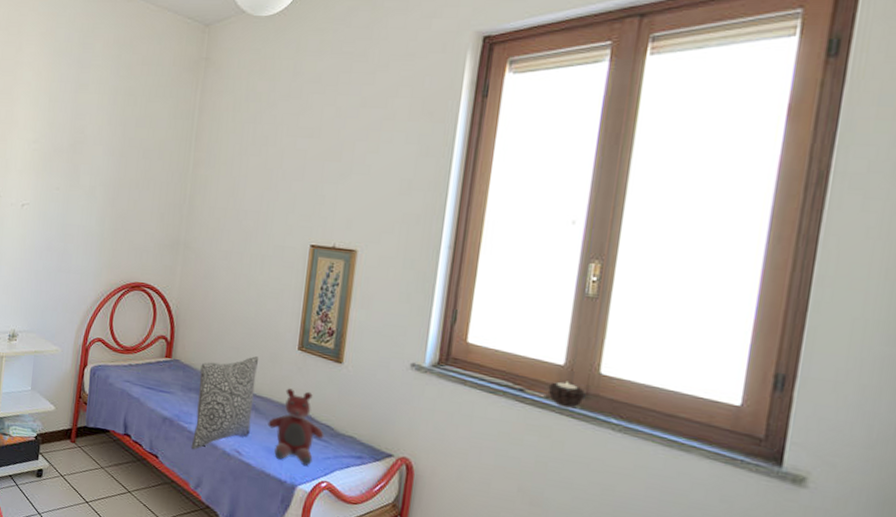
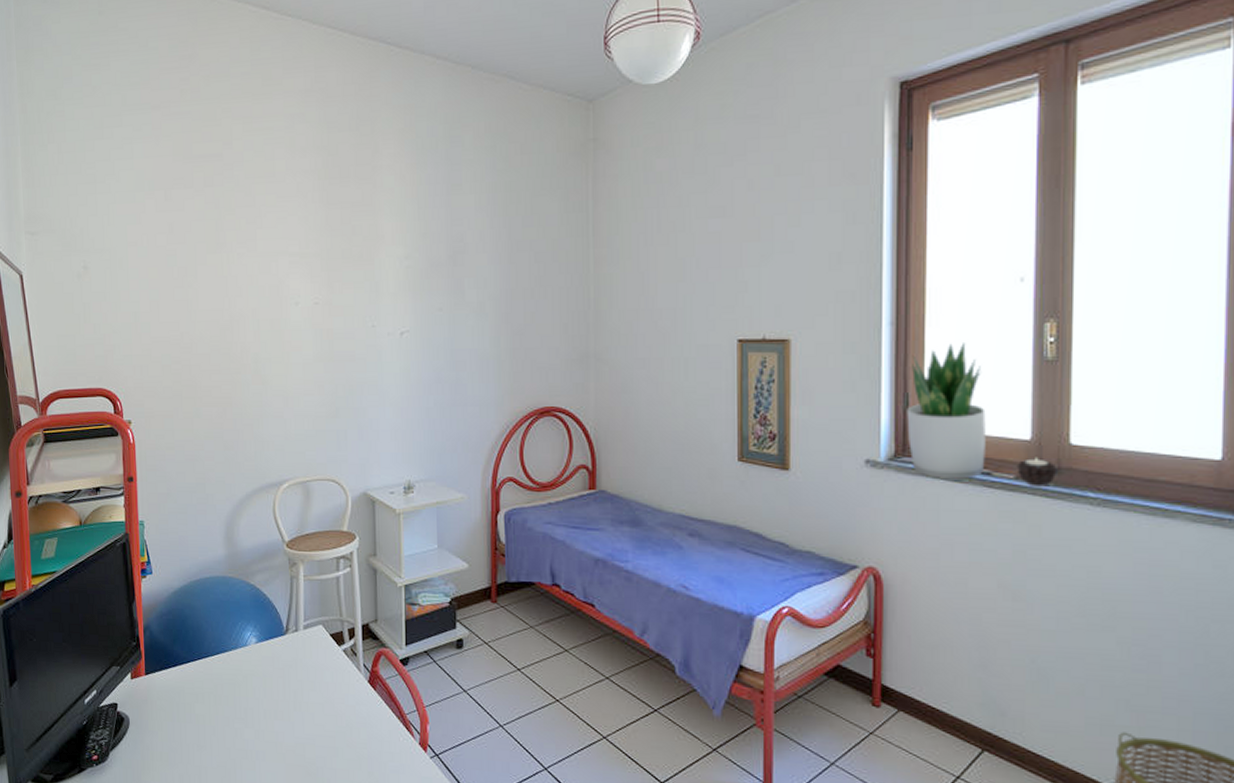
pillow: present [190,356,259,450] -> none [630,475,696,592]
teddy bear: present [267,388,324,466] -> none [714,506,779,591]
planter: none [452,271,526,392] -> present [907,343,986,479]

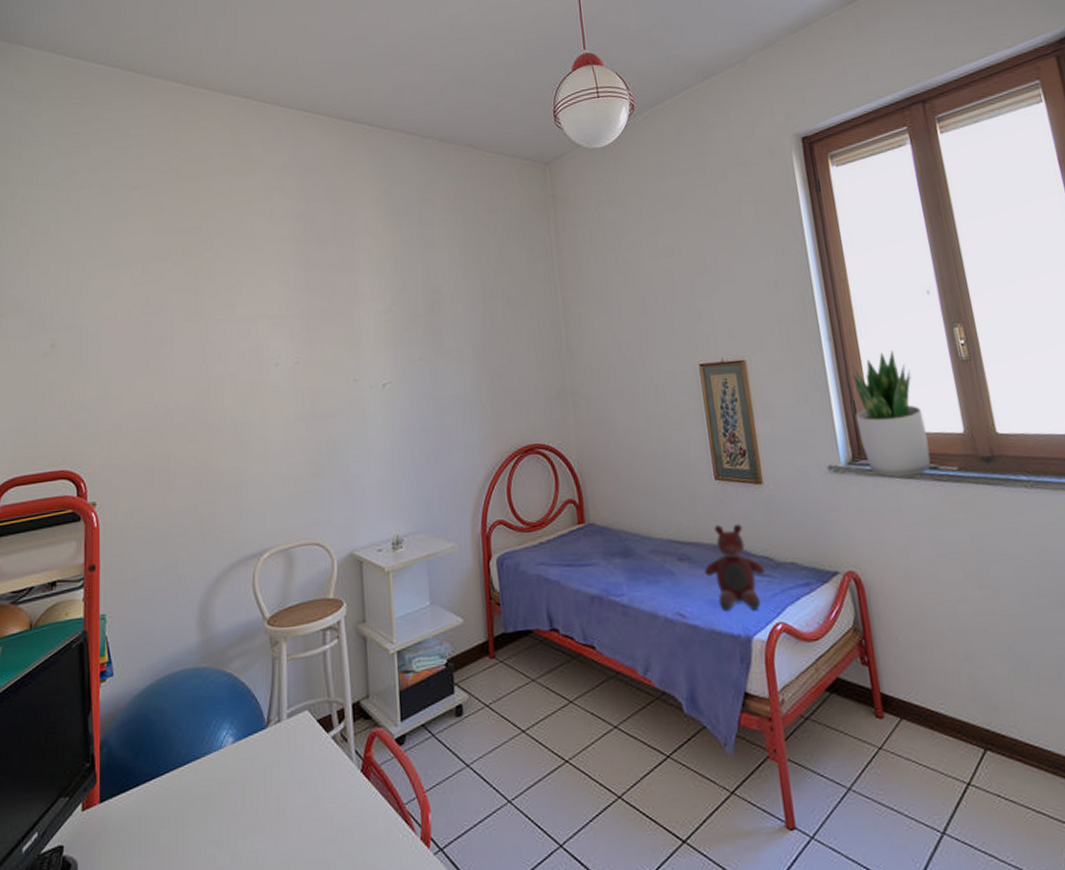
teddy bear: none [714,506,779,591] -> present [704,523,766,611]
candle: present [1017,457,1058,488] -> none [957,448,992,477]

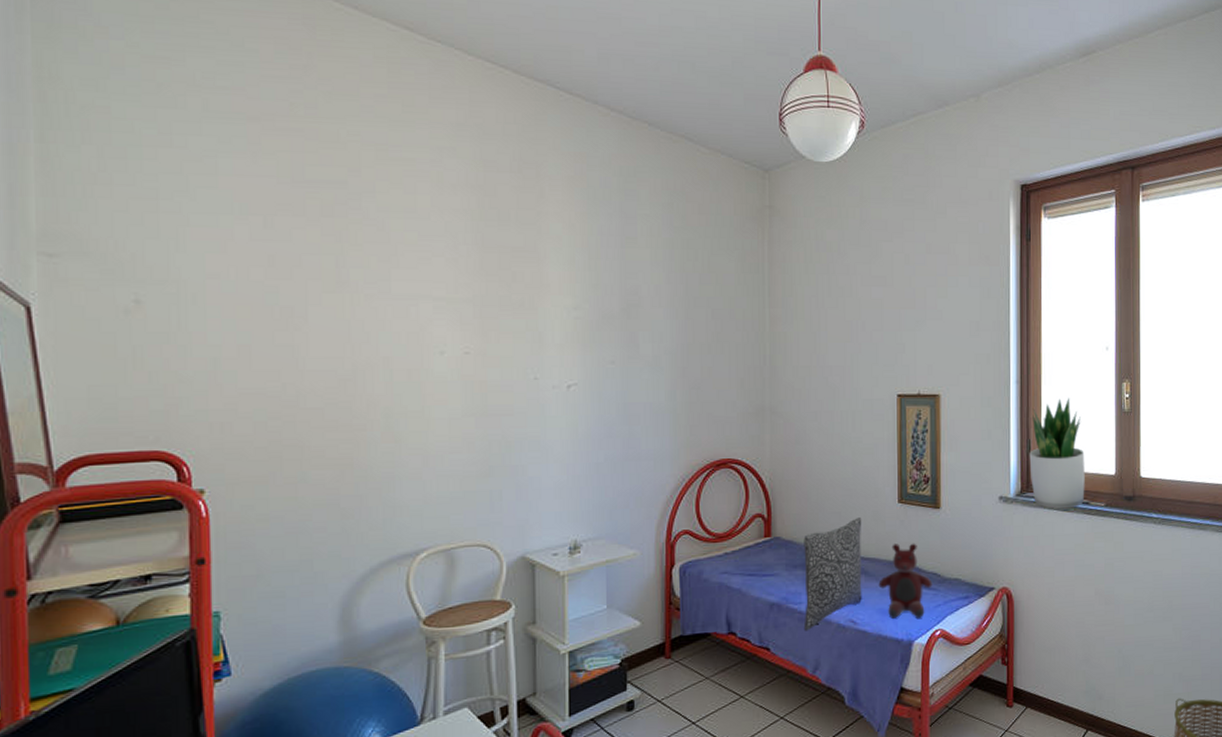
pillow: none [618,498,688,627] -> present [803,518,862,632]

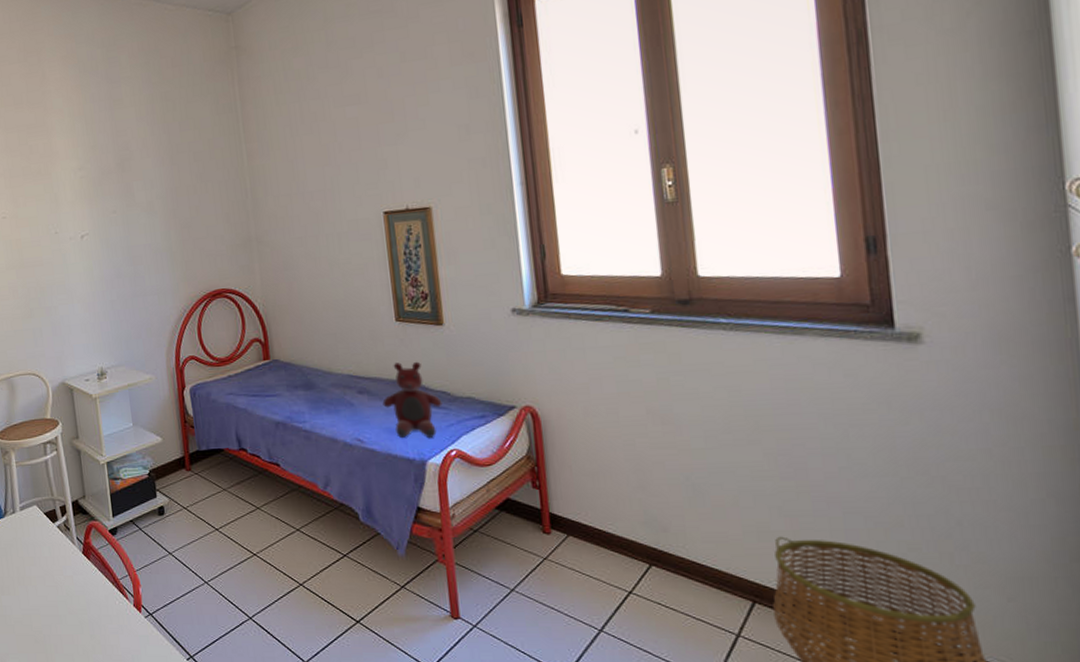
pillow: present [803,518,862,632] -> none [301,338,367,449]
planter: present [1029,398,1085,509] -> none [544,194,622,320]

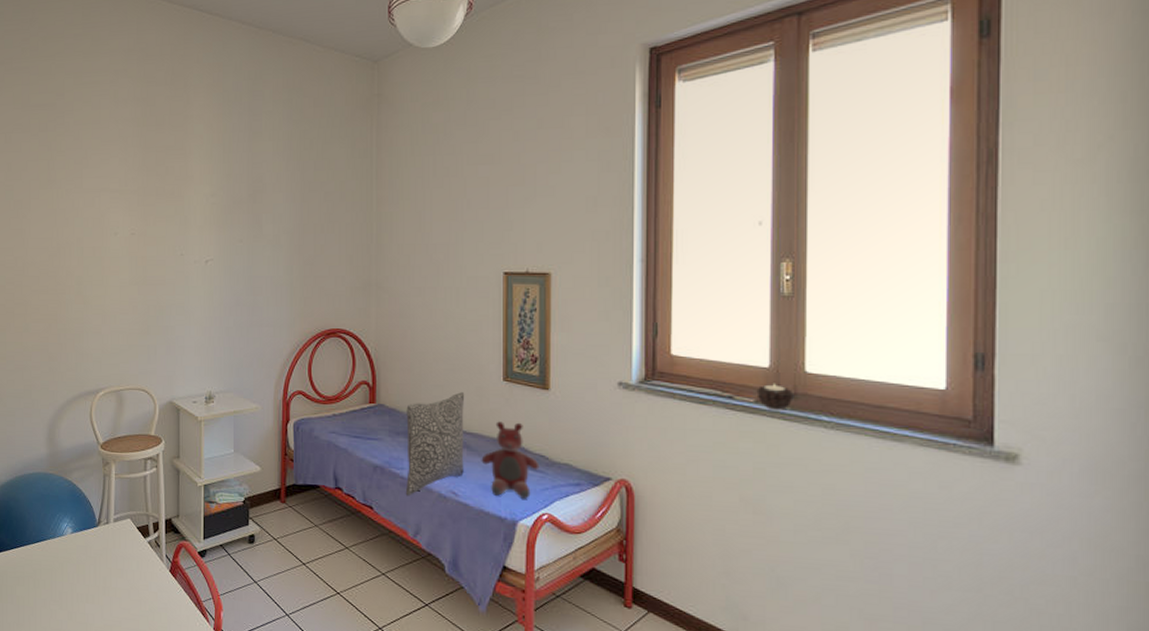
pillow: none [301,338,367,449] -> present [405,392,465,497]
candle: none [651,291,690,320] -> present [756,383,794,412]

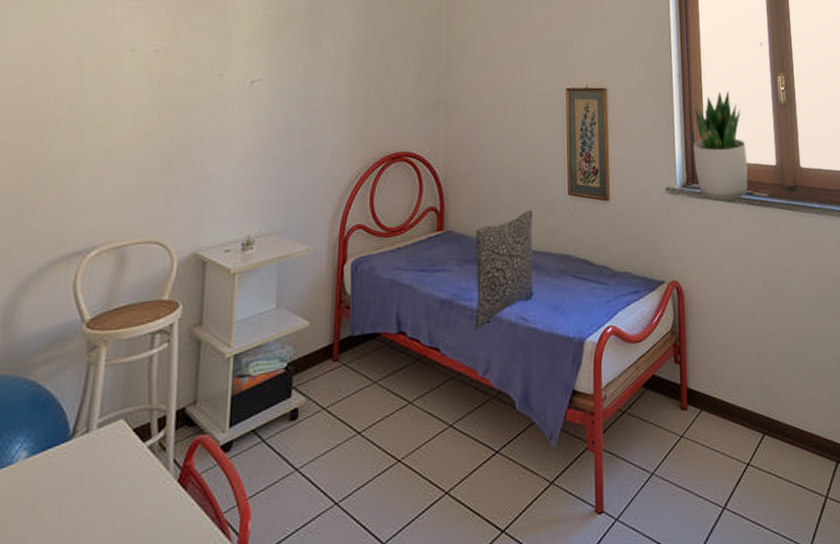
teddy bear: present [481,421,540,499] -> none [549,235,603,315]
planter: none [656,279,728,402] -> present [693,91,748,200]
candle: present [756,383,794,412] -> none [768,178,794,203]

